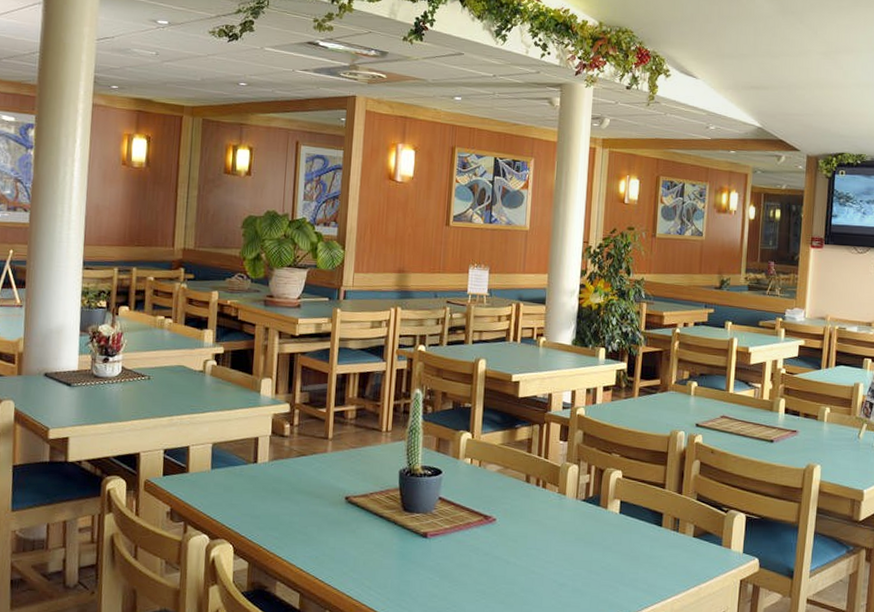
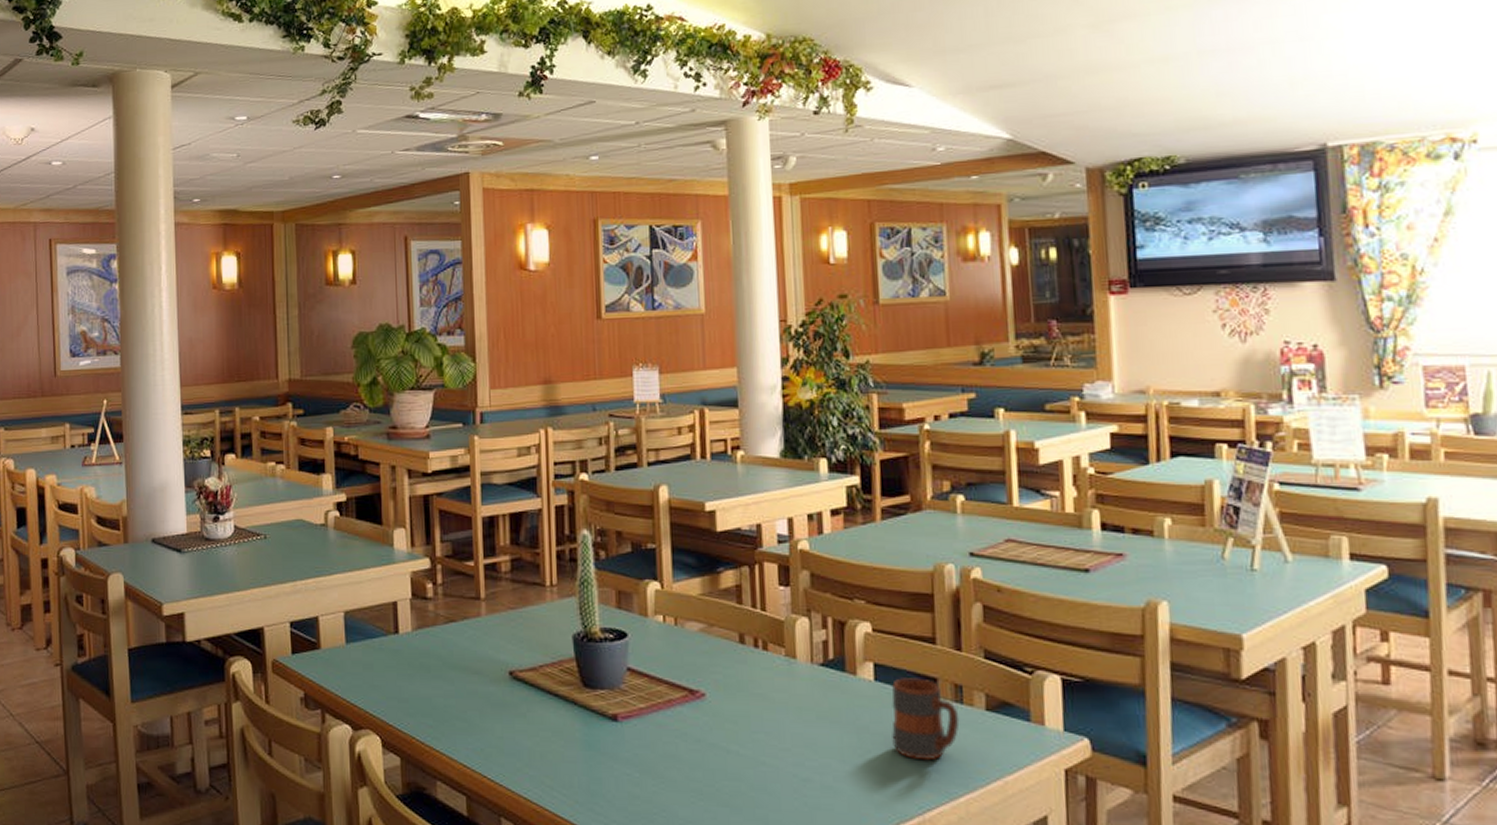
mug: none [626,512,675,572] -> present [891,678,960,761]

